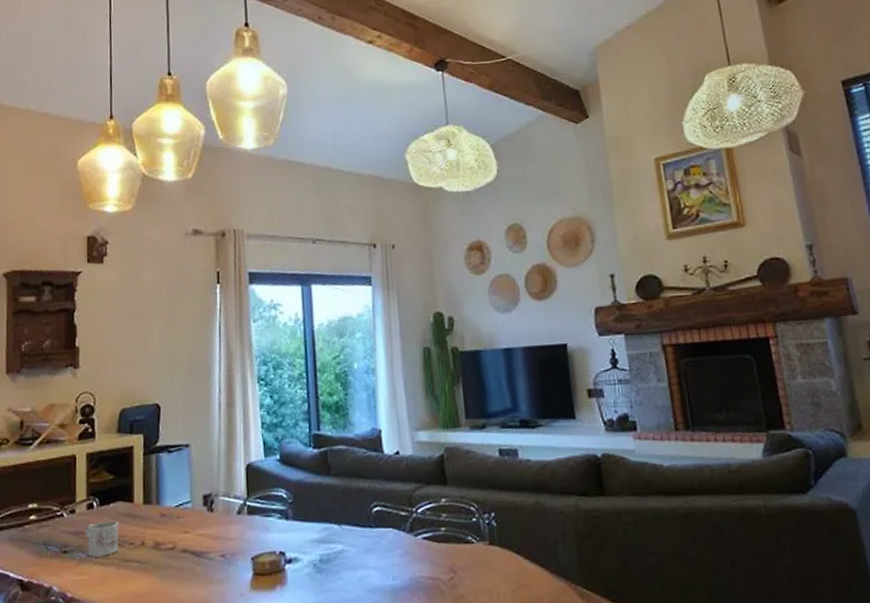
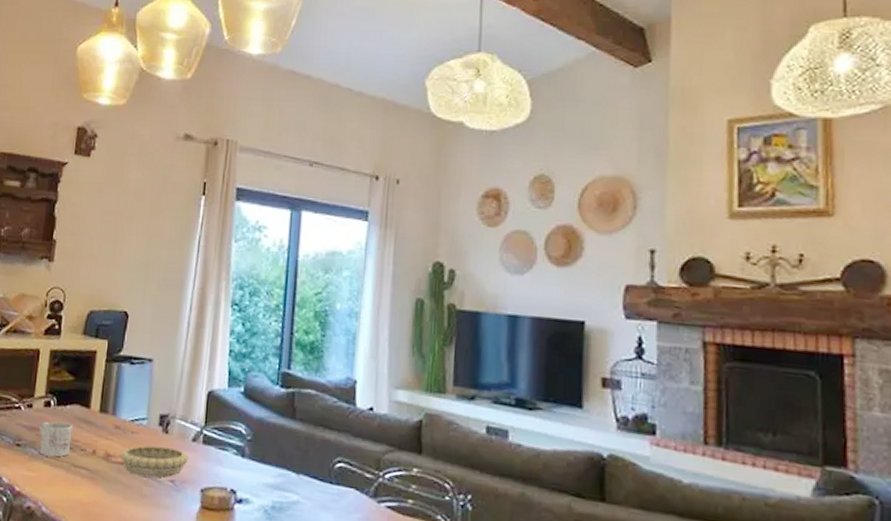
decorative bowl: none [168,524,237,557] -> present [119,445,190,478]

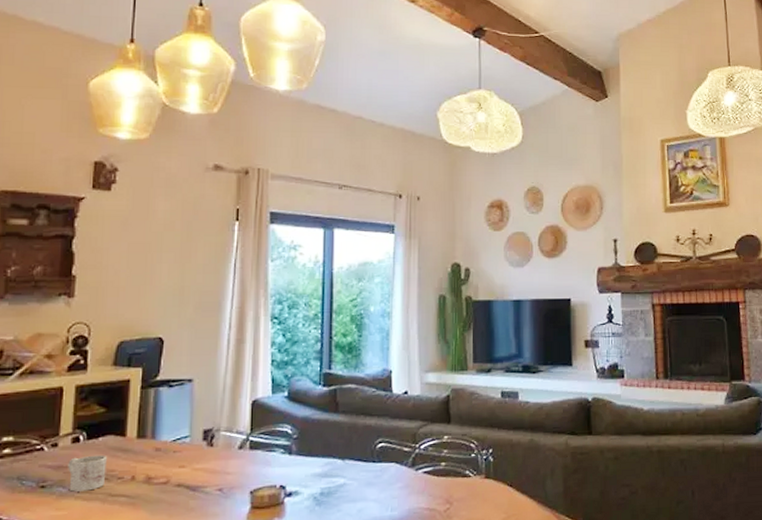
decorative bowl: present [119,445,190,478] -> none [162,459,237,491]

